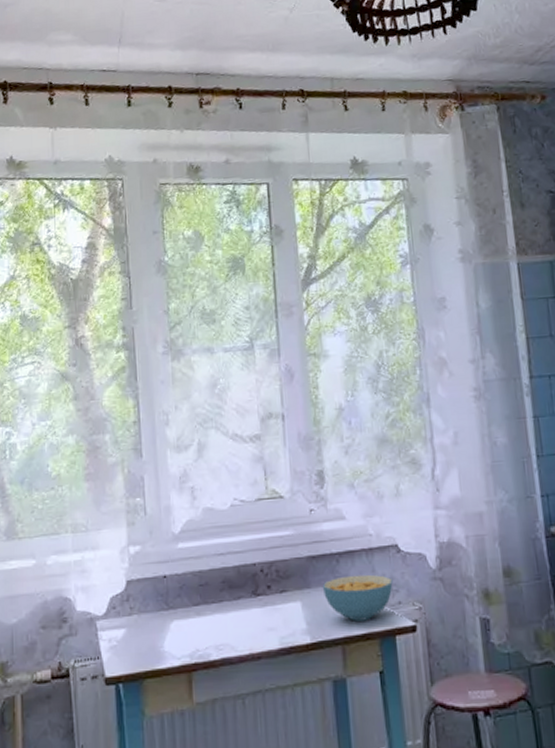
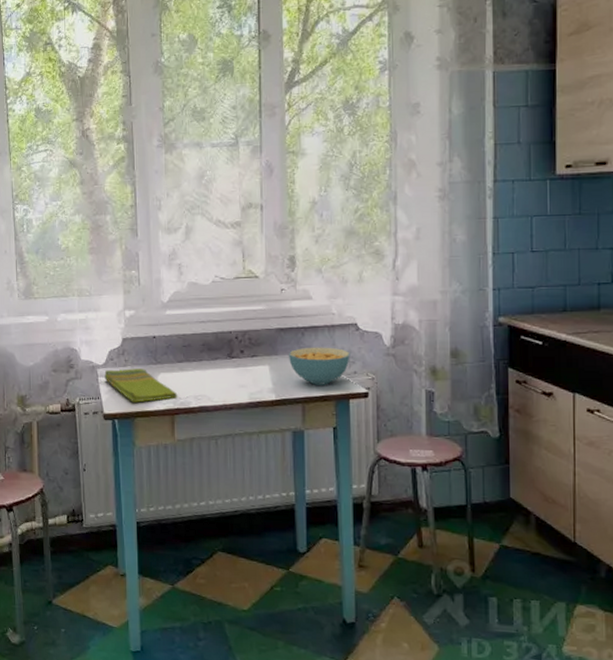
dish towel: none [105,616,195,660] -> present [104,368,178,403]

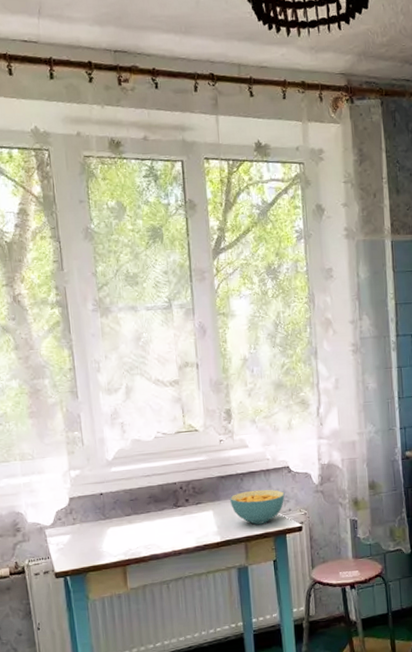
dish towel: present [104,368,178,403] -> none [53,525,128,558]

